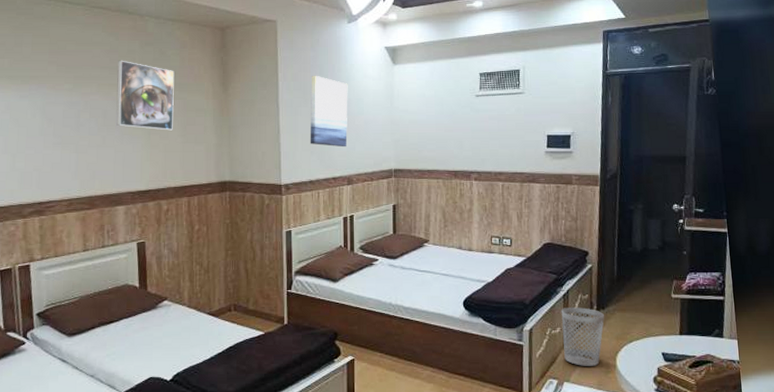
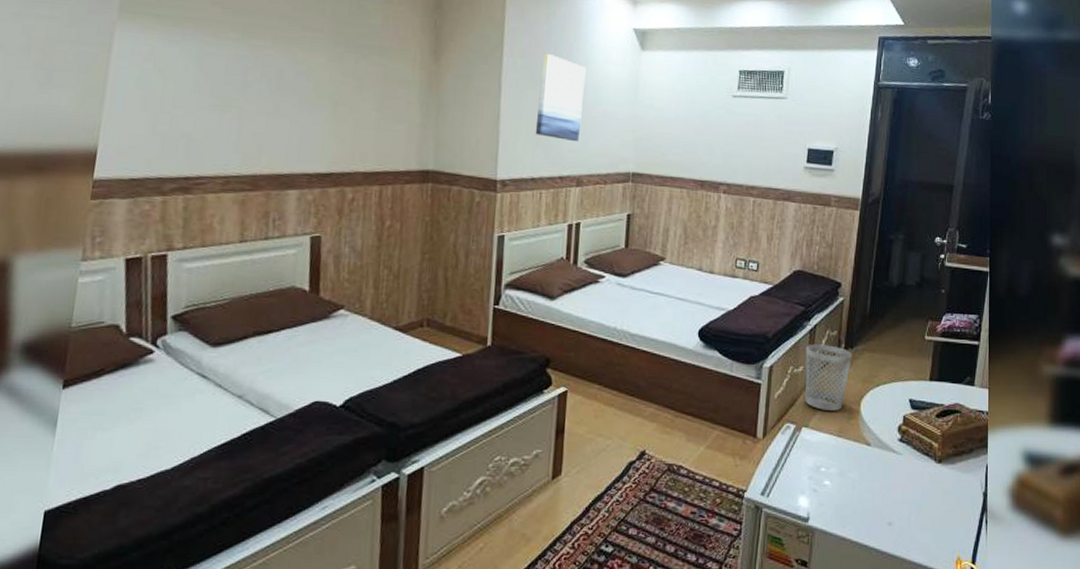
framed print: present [116,60,175,131] -> none [295,9,375,103]

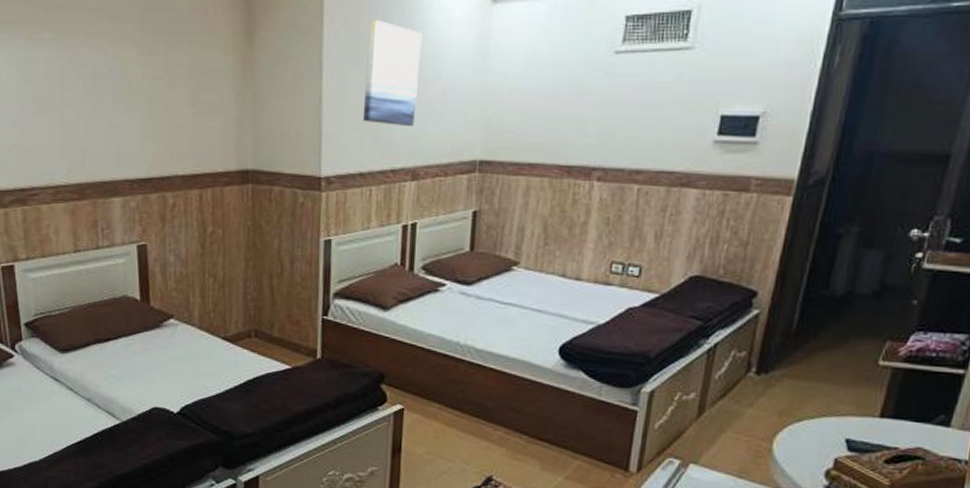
wastebasket: present [805,344,852,411] -> none [695,367,766,447]

